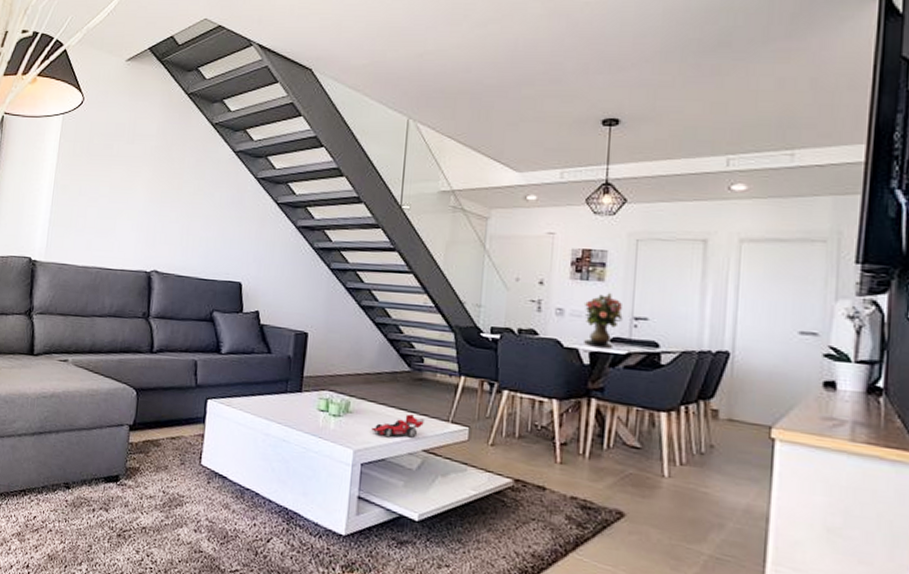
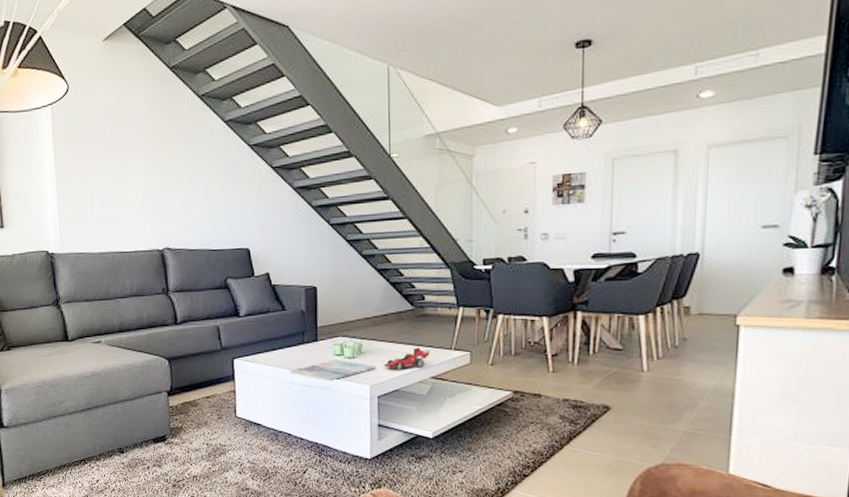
magazine: none [266,415,364,439] -> present [289,360,377,381]
bouquet: present [583,292,623,350] -> none [566,212,603,266]

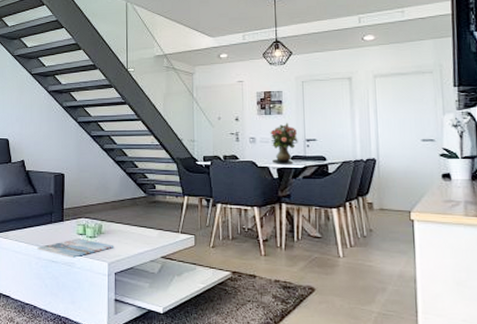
toy car: present [384,347,430,371] -> none [120,230,160,250]
bouquet: none [566,212,603,266] -> present [269,122,298,165]

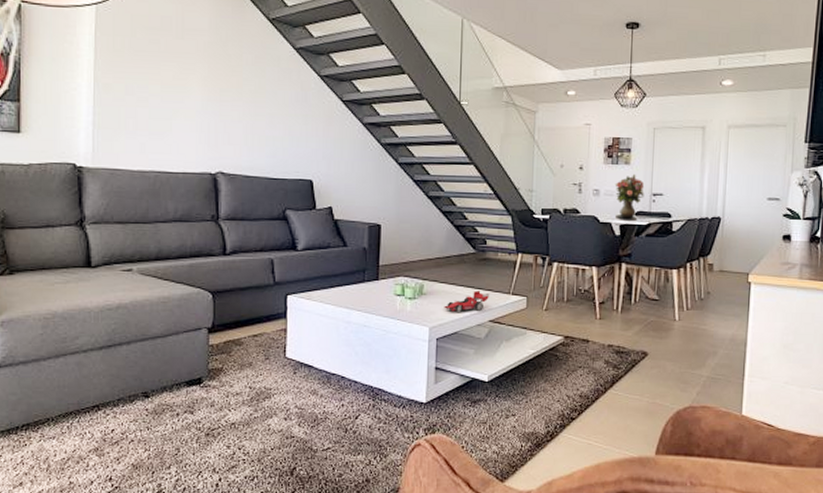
magazine: present [37,239,114,258] -> none [346,300,437,322]
toy car: none [120,230,160,250] -> present [444,291,489,313]

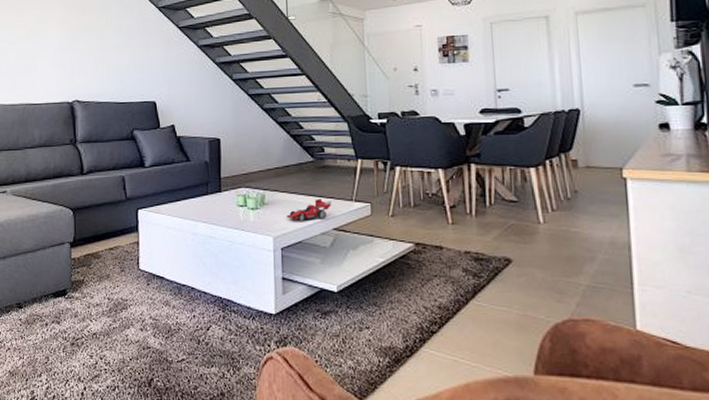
bouquet: present [614,173,645,222] -> none [453,70,488,120]

